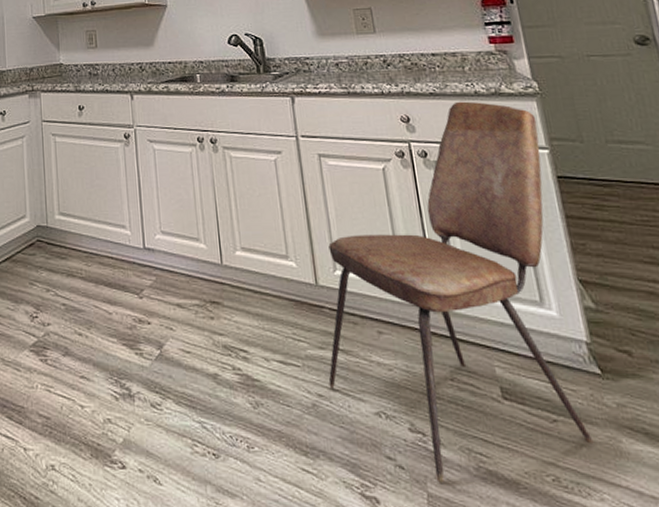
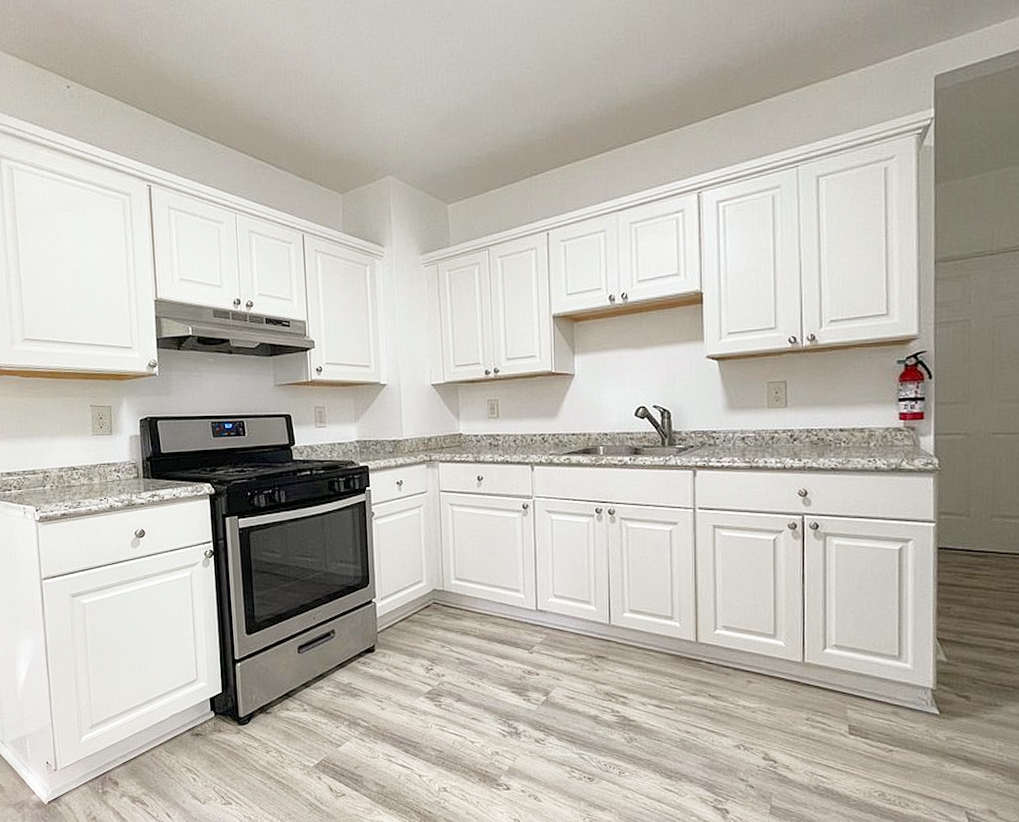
dining chair: present [328,101,594,483] -> none [697,476,930,798]

